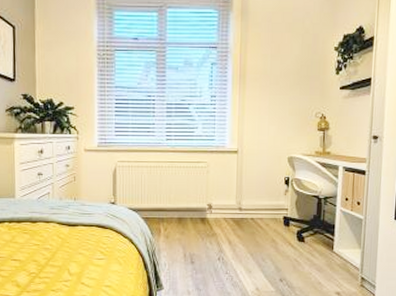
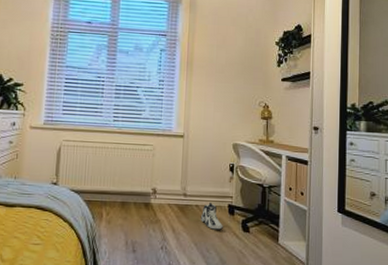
sneaker: none [255,216,278,241] -> present [200,203,223,230]

